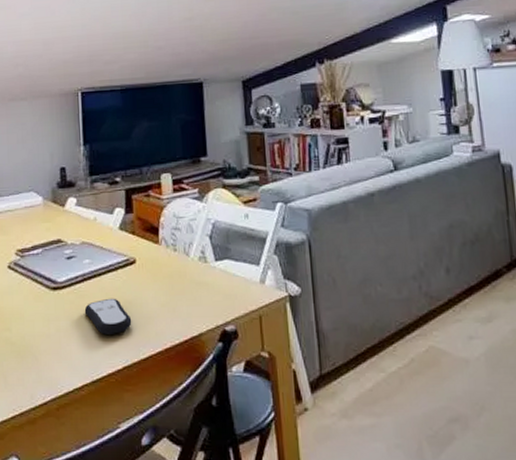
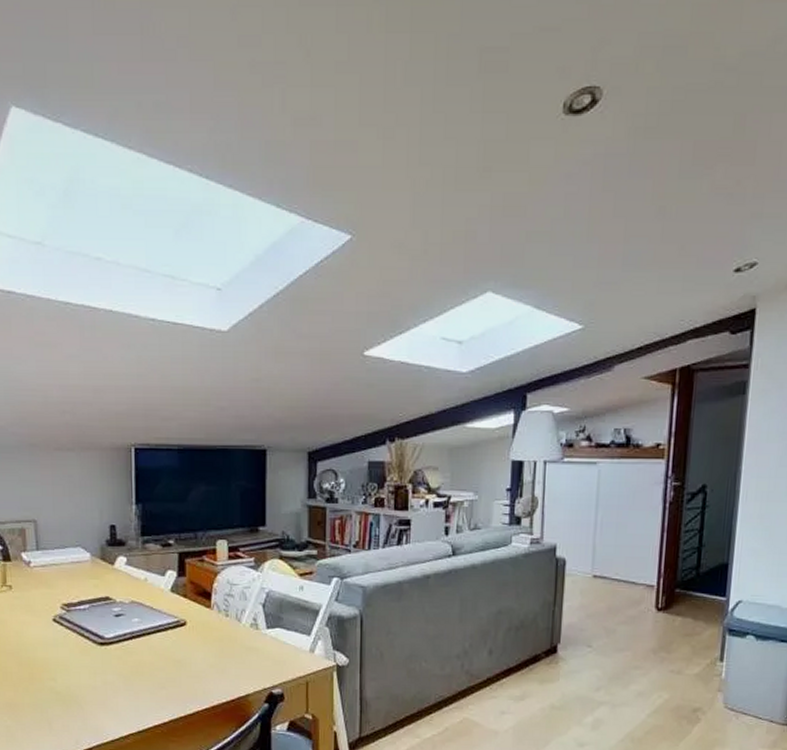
remote control: present [84,298,132,334] -> none [132,656,180,690]

